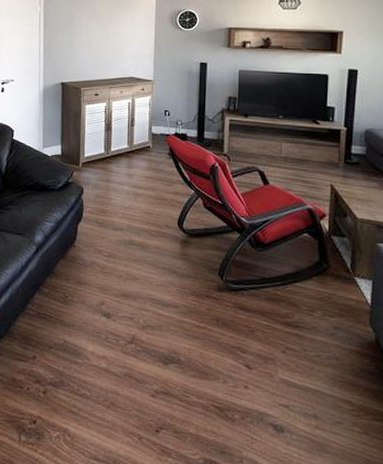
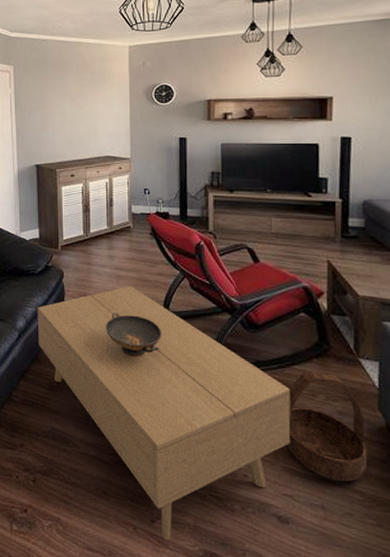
coffee table: none [55,203,291,450] -> present [37,285,291,542]
decorative bowl: none [121,228,175,273] -> present [105,312,163,357]
basket: none [285,287,358,393] -> present [286,370,367,482]

